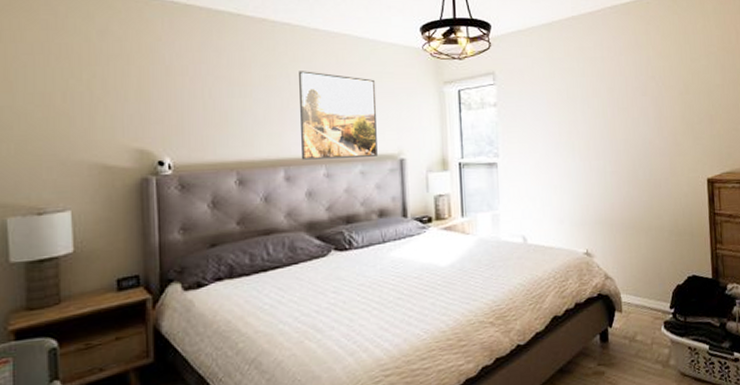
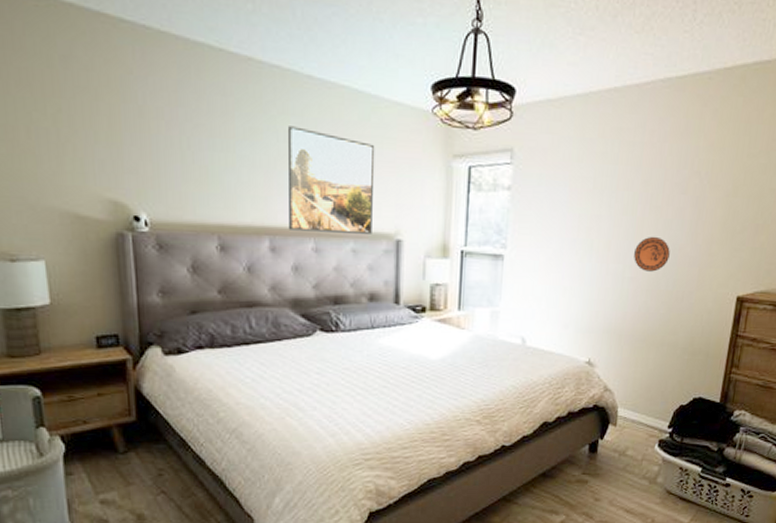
decorative plate: none [611,133,642,165] -> present [634,236,670,272]

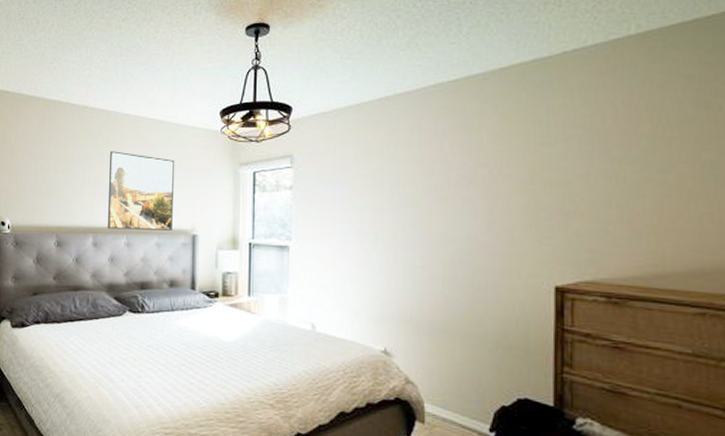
decorative plate: present [634,236,670,272] -> none [424,225,464,261]

